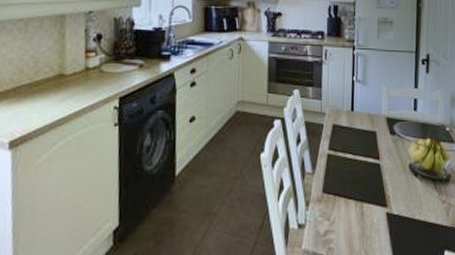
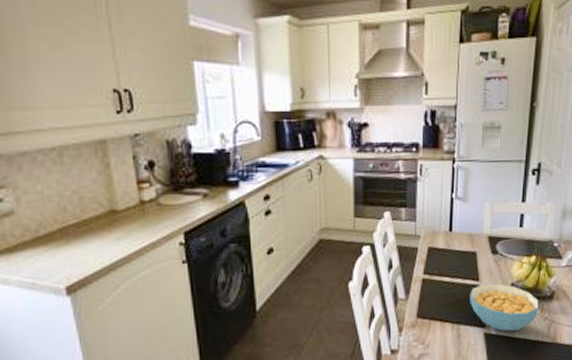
cereal bowl: none [371,162,437,213] -> present [470,283,539,332]

